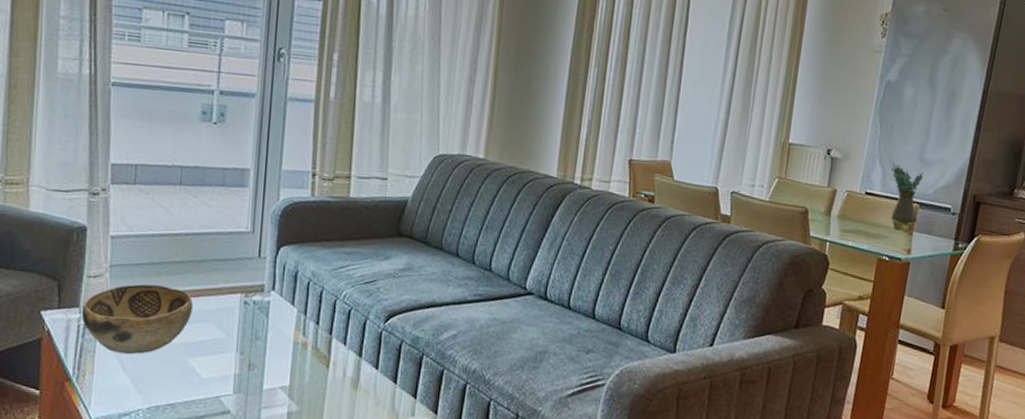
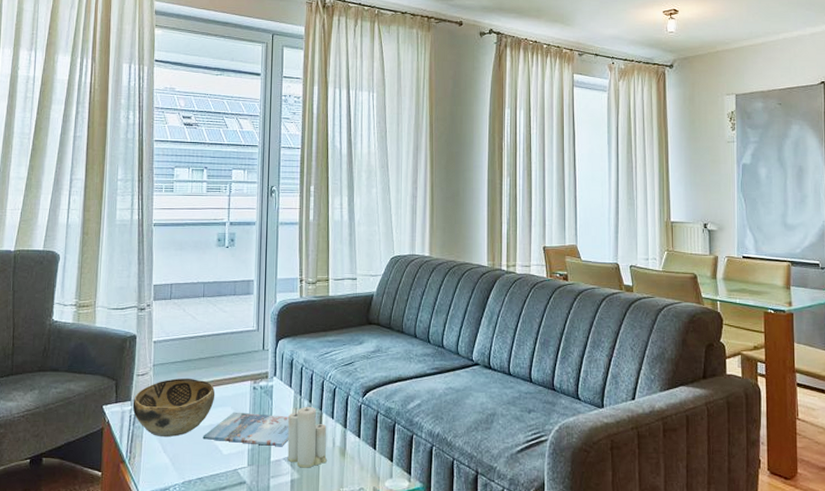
magazine: none [175,329,290,374] -> present [202,412,290,447]
candle: none [284,327,336,400] -> present [287,405,327,468]
vase: present [891,163,924,231] -> none [760,230,790,286]

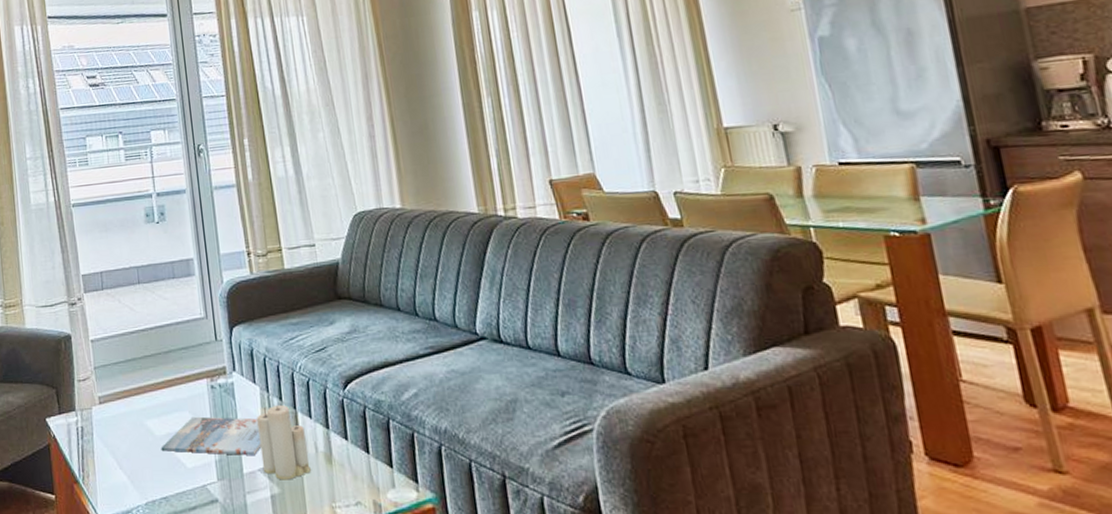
decorative bowl: present [132,377,216,438] -> none [77,380,169,452]

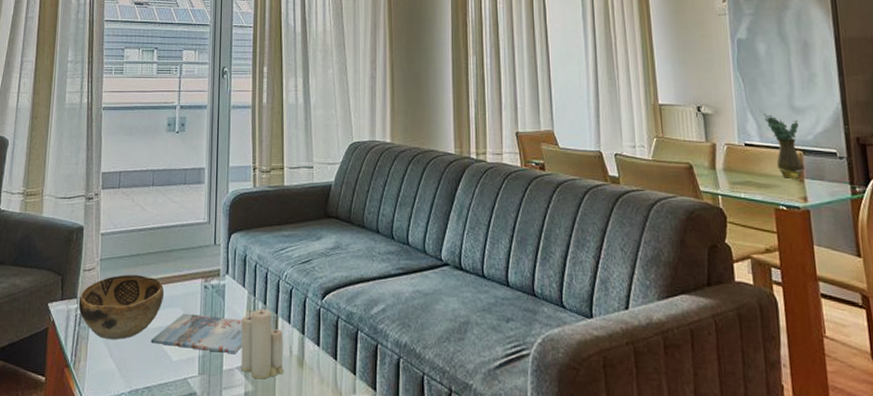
decorative bowl: none [77,380,169,452] -> present [78,274,165,340]
vase: none [860,124,918,199] -> present [763,114,803,179]

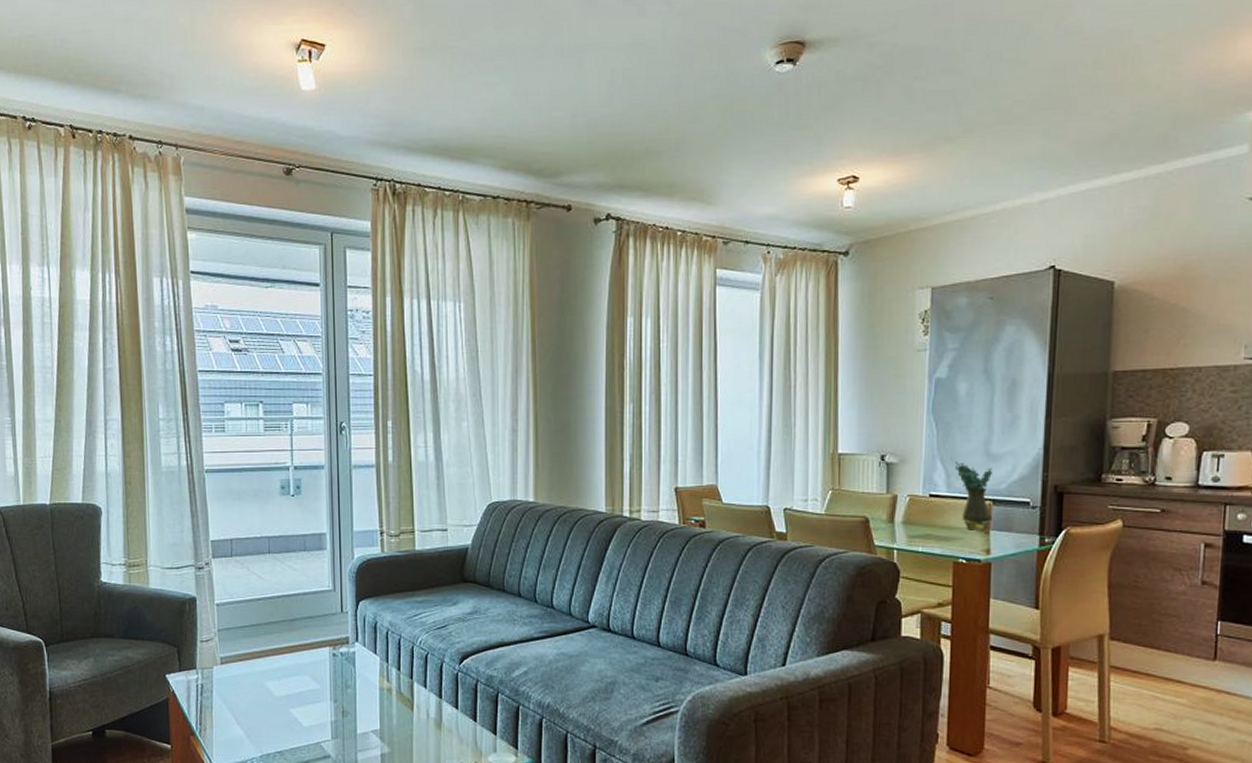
decorative bowl: present [78,274,165,340] -> none [198,644,290,709]
magazine: present [151,313,243,355] -> none [279,681,377,719]
candle: present [241,307,283,379] -> none [375,673,421,741]

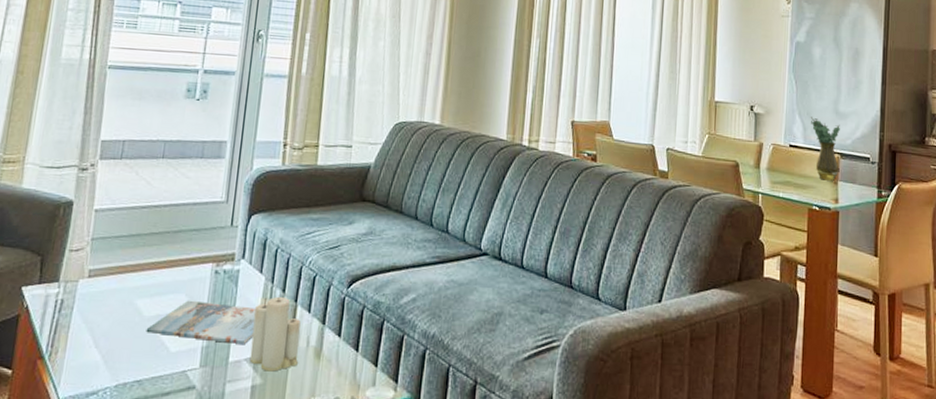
magazine: none [279,681,377,719] -> present [146,300,257,345]
candle: none [375,673,421,741] -> present [249,295,301,372]

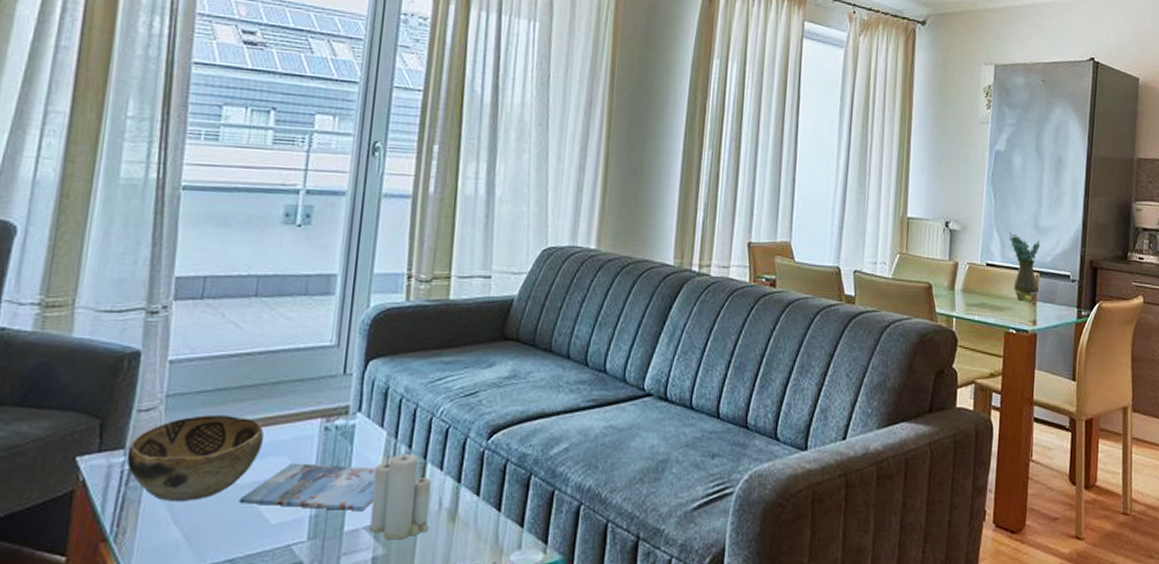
decorative bowl: none [60,256,167,329] -> present [126,414,265,502]

